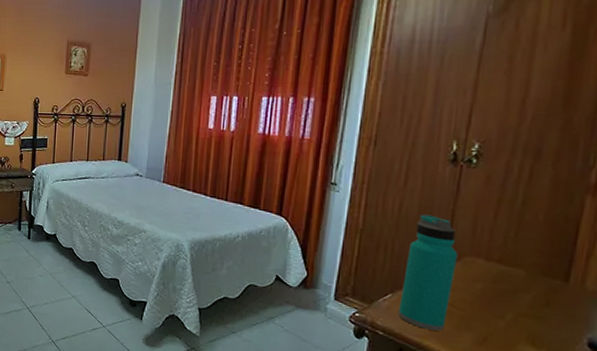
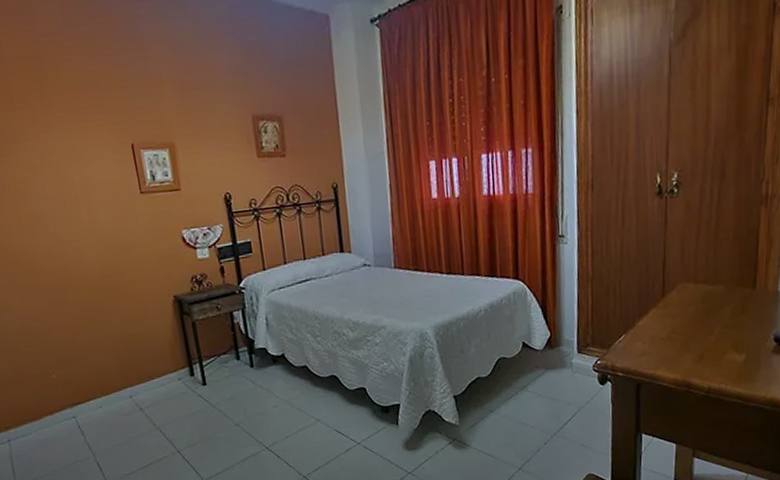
water bottle: present [398,214,458,331] -> none [632,250,673,360]

